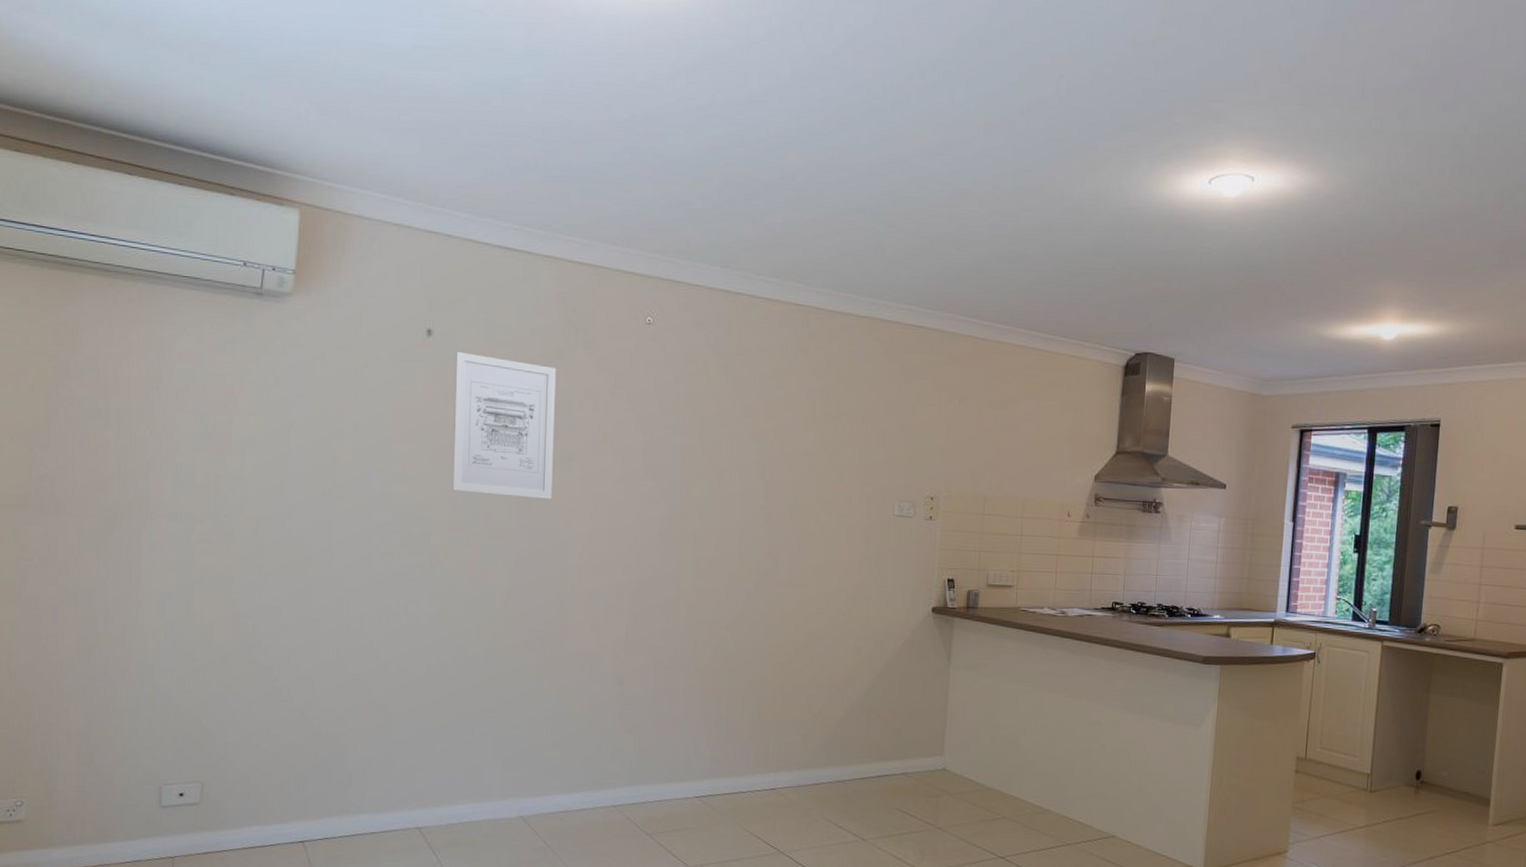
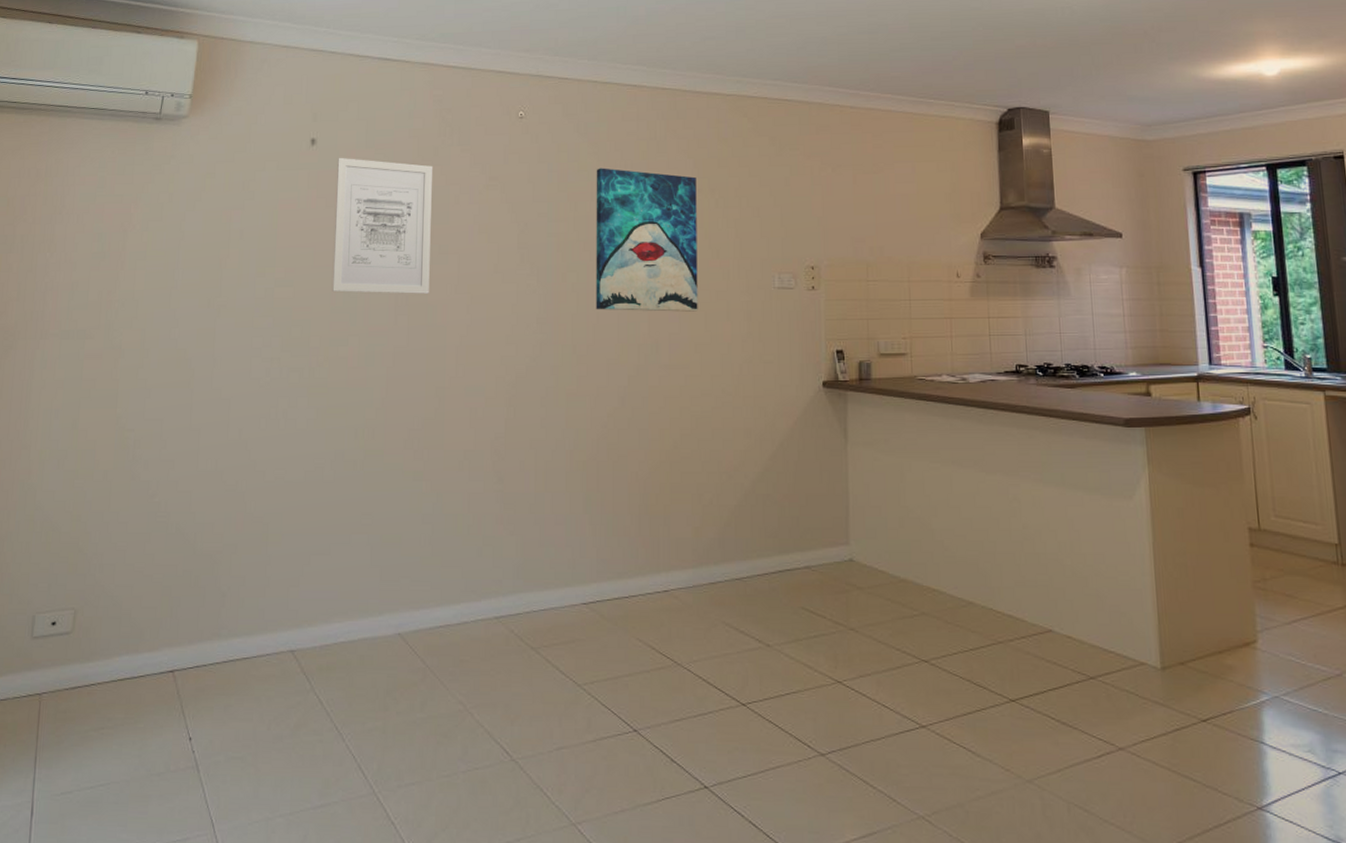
wall art: none [718,383,825,534] -> present [596,168,698,312]

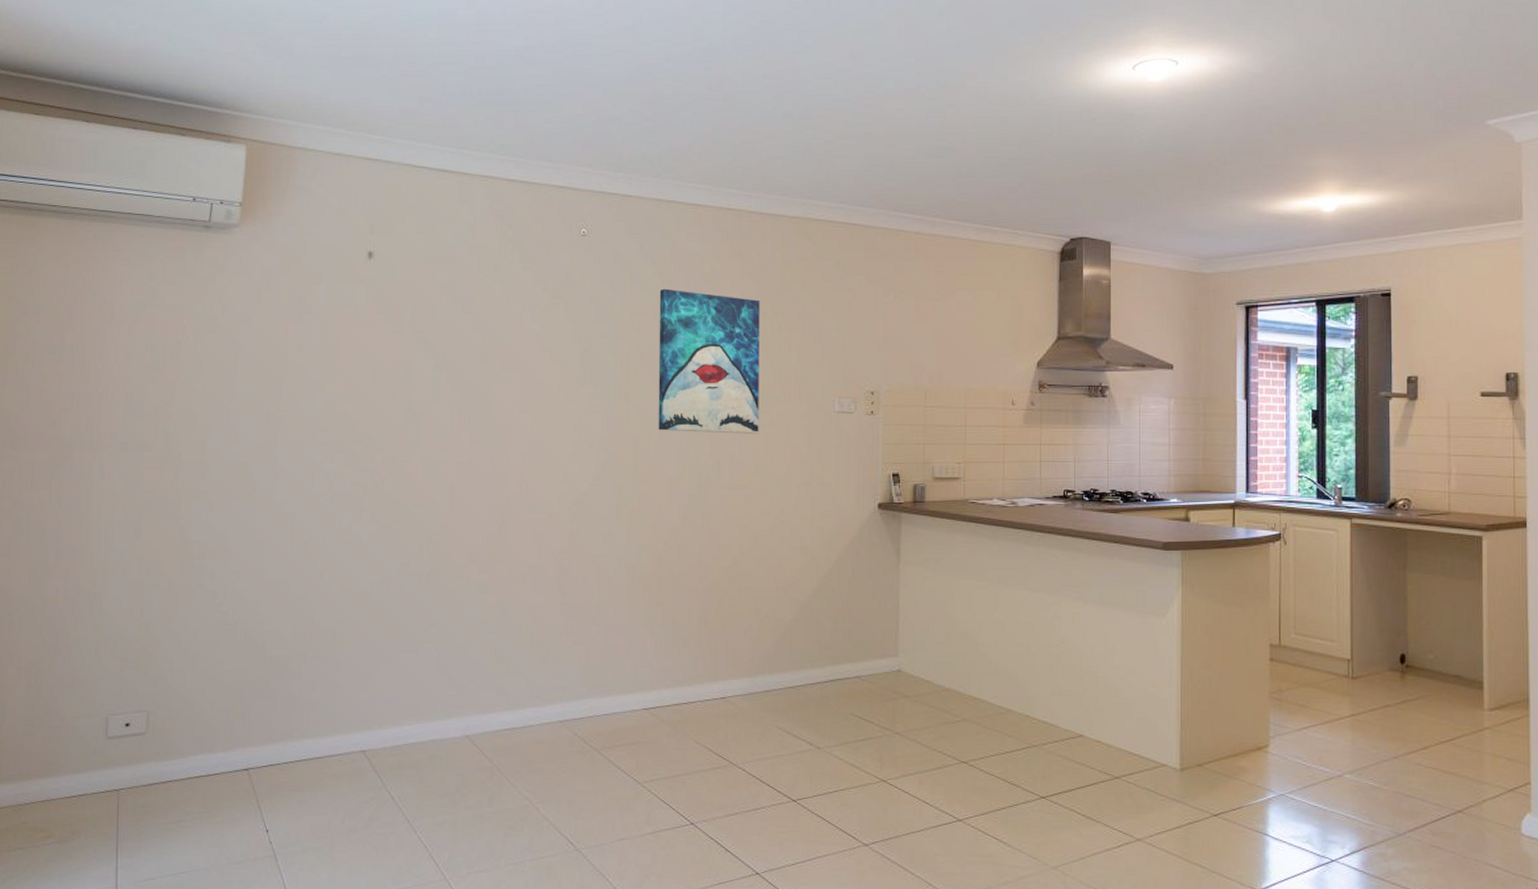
wall art: present [332,157,432,294] -> none [394,271,493,412]

